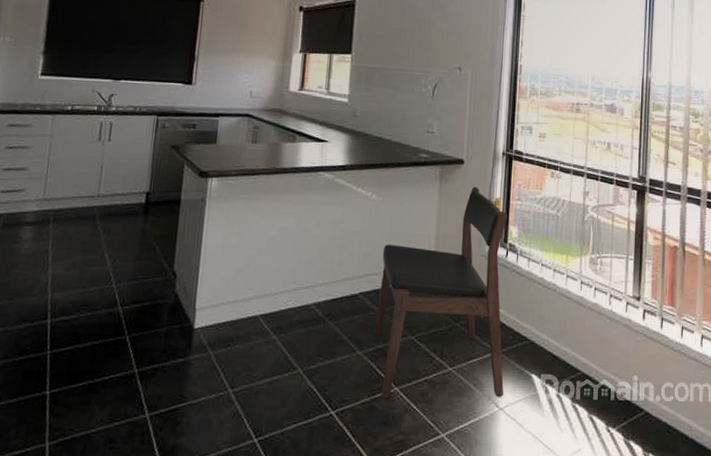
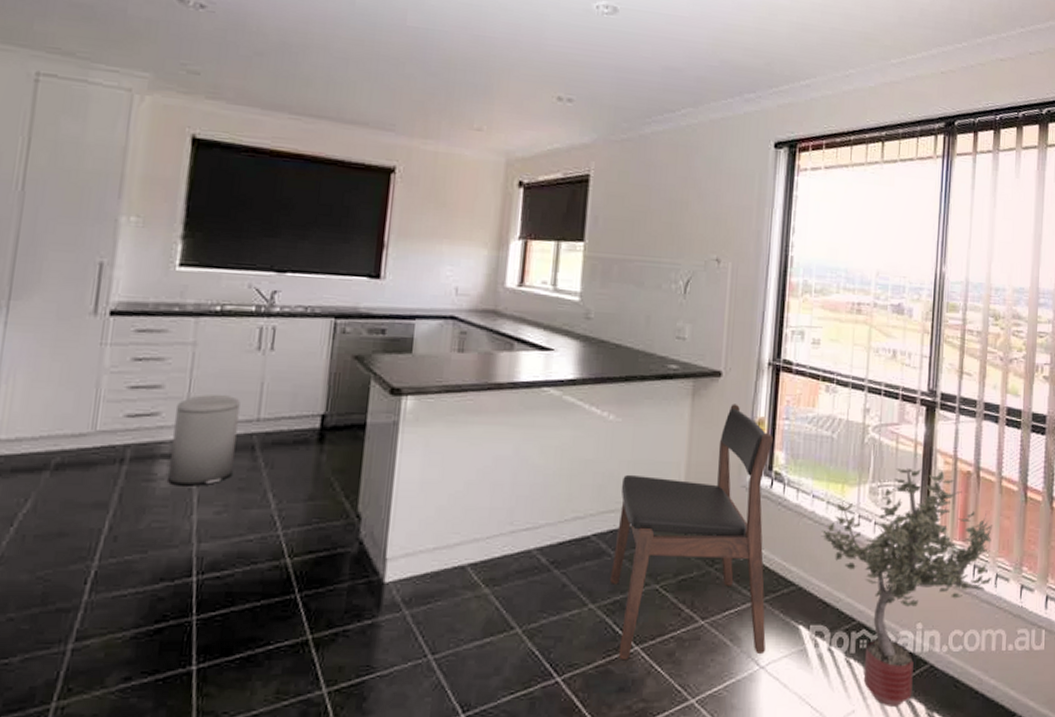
pedal bin: none [30,175,85,248] -> present [168,395,240,486]
potted tree: none [549,242,698,447] -> present [821,467,993,706]

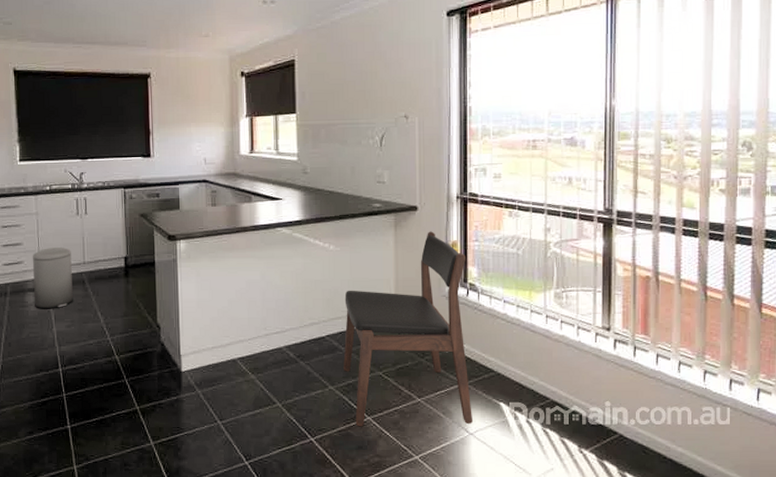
potted tree: present [821,467,993,706] -> none [514,275,675,466]

